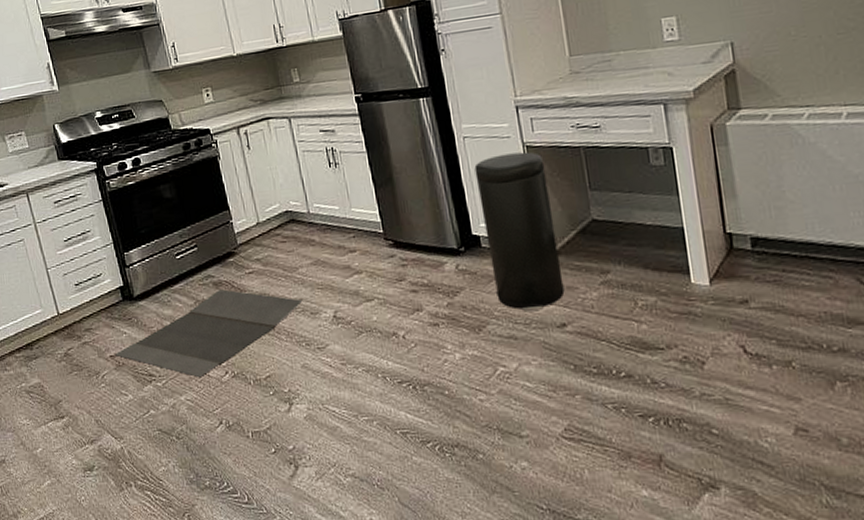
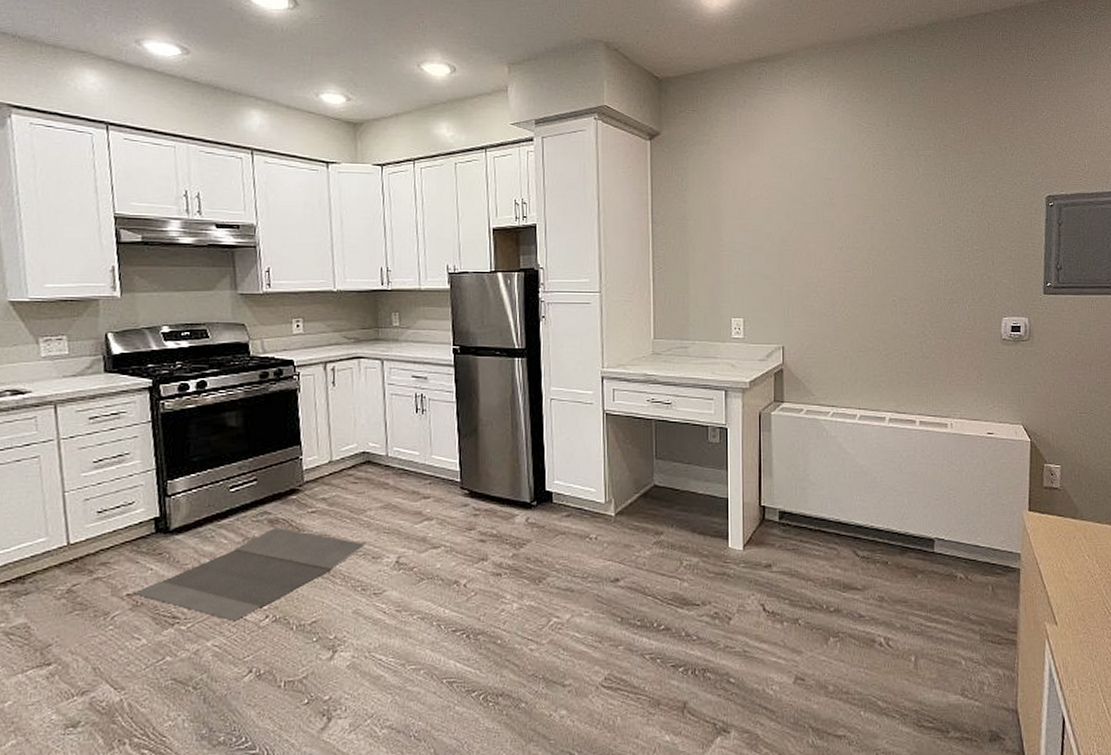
pedal bin: present [474,152,565,311] -> none [556,419,622,565]

